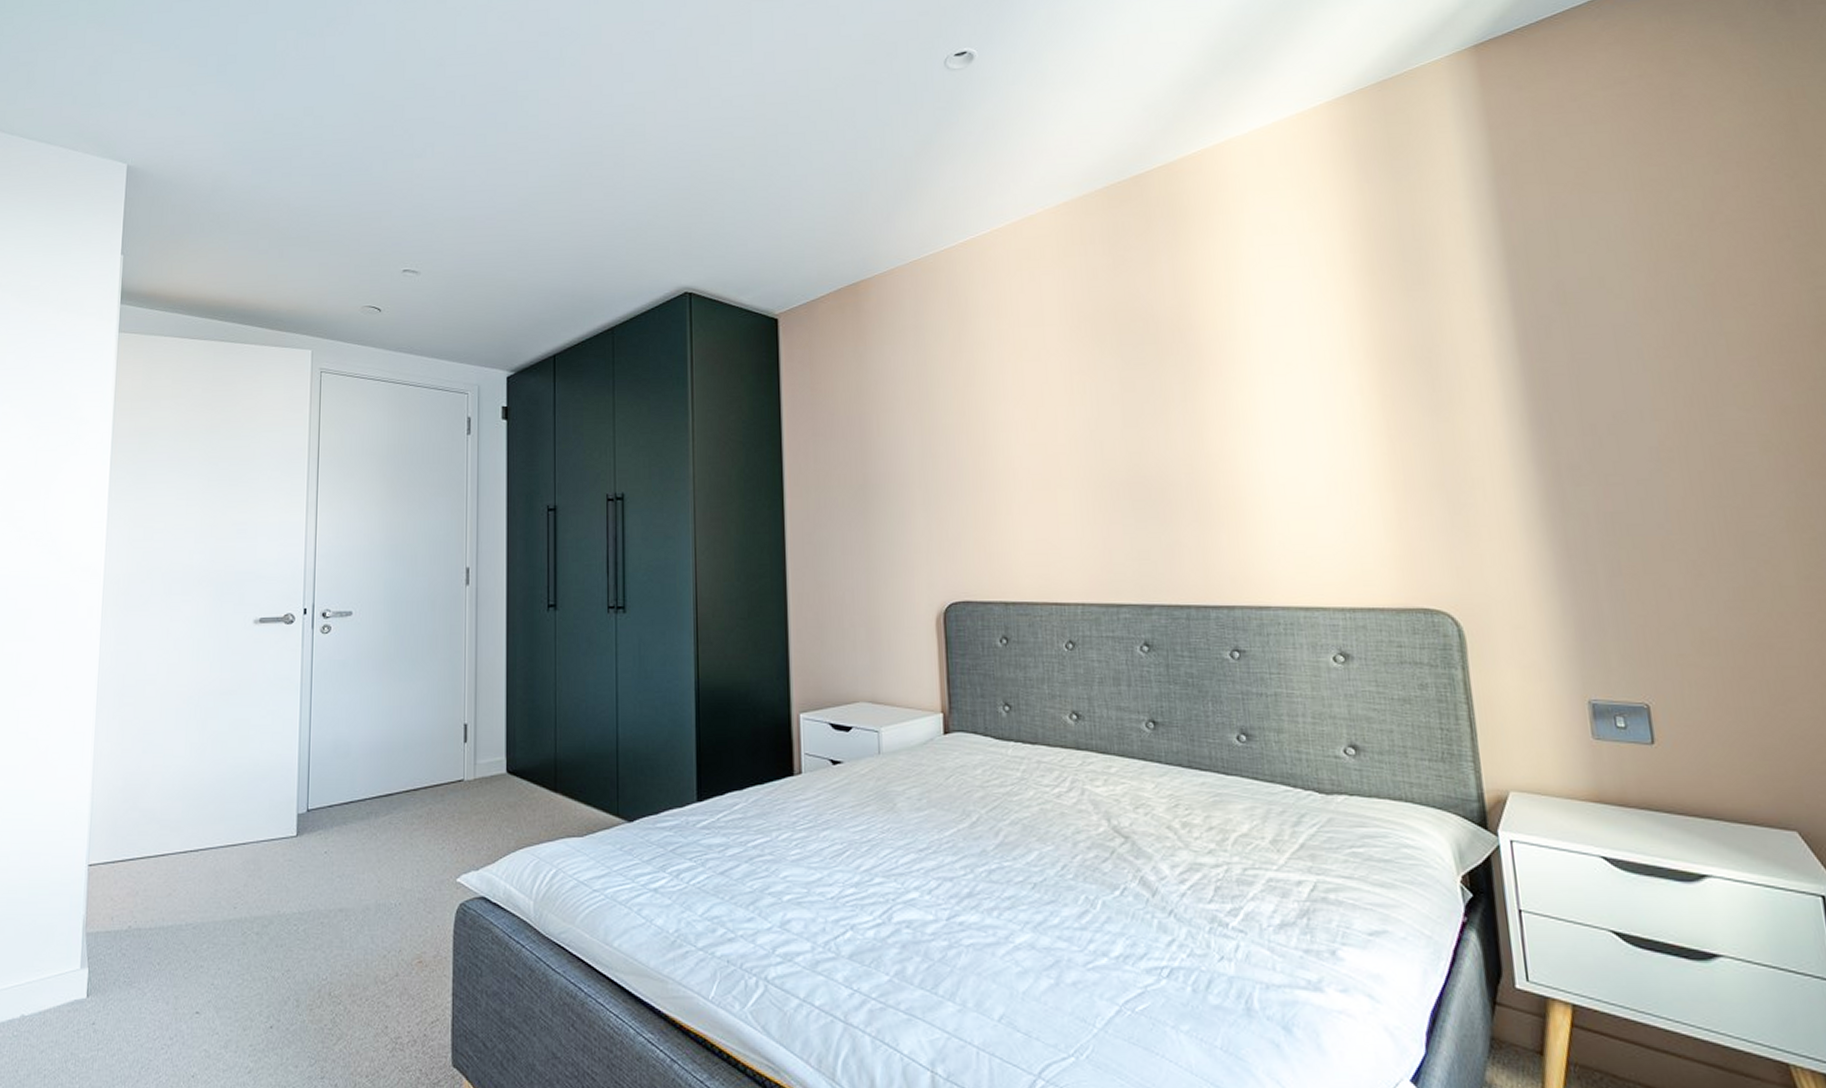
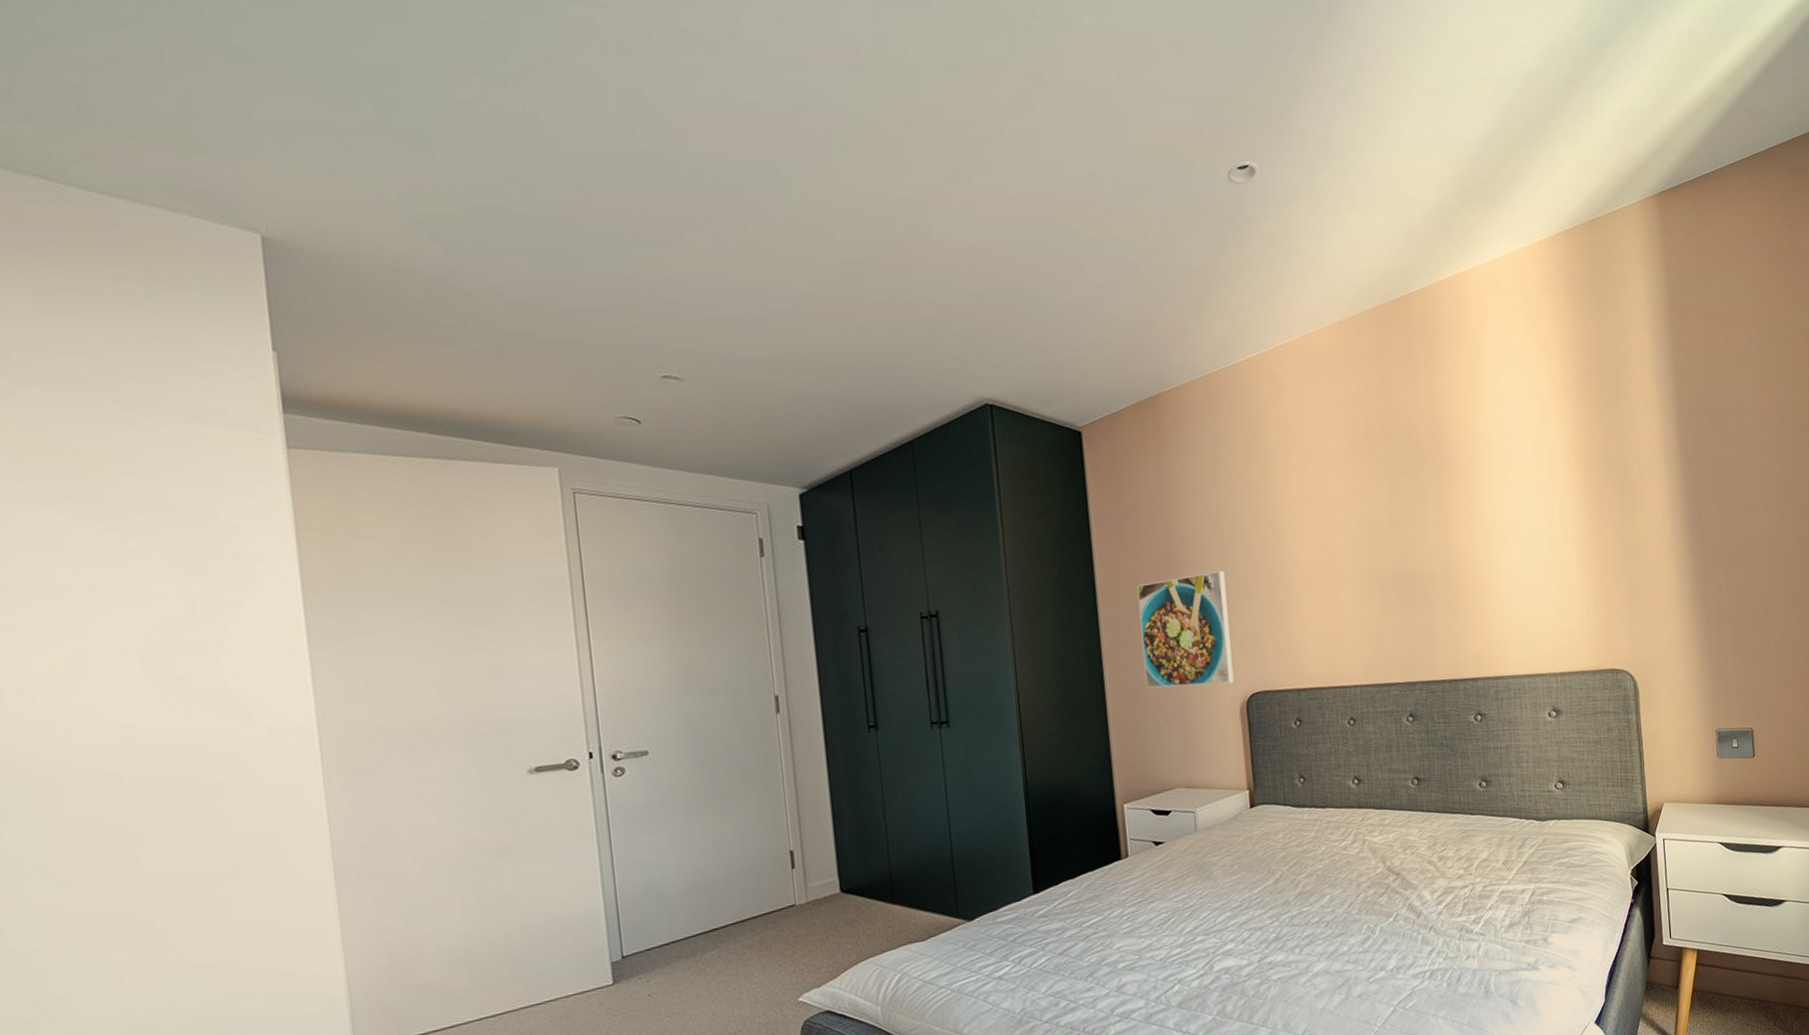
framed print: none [827,466,930,590] -> present [1137,571,1234,689]

